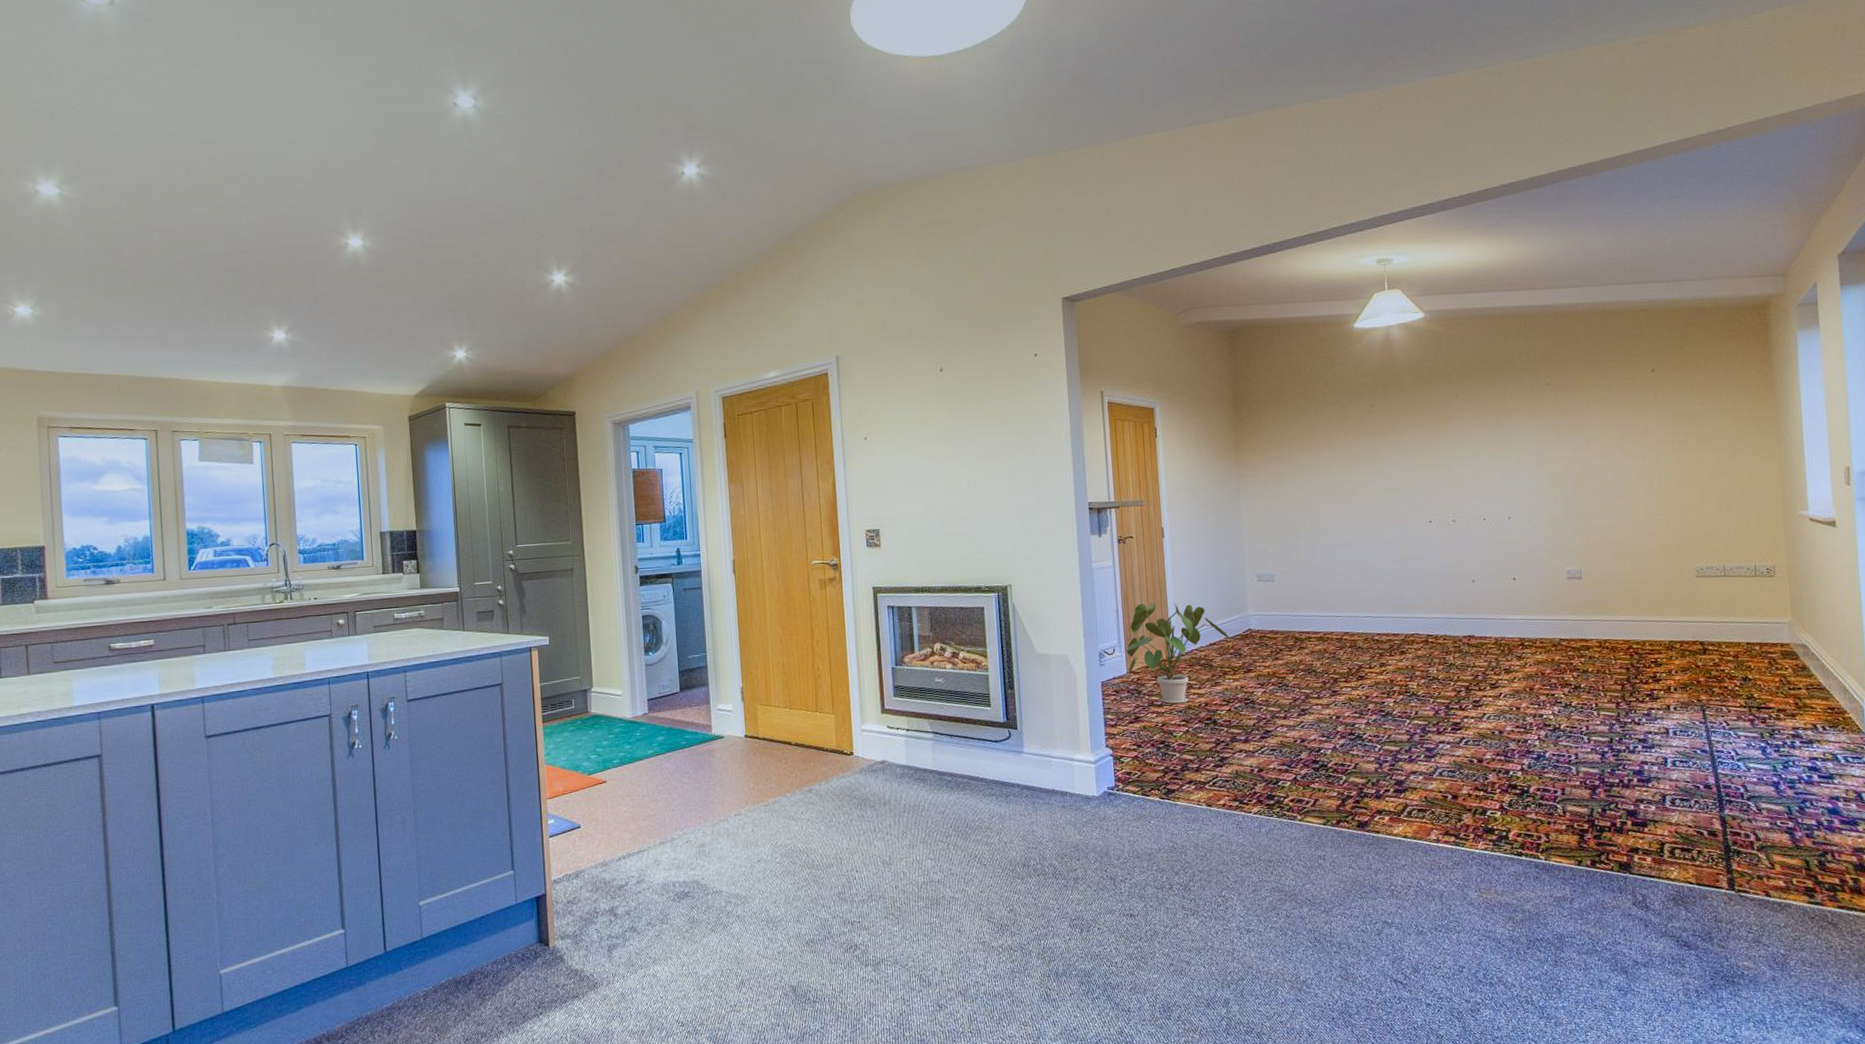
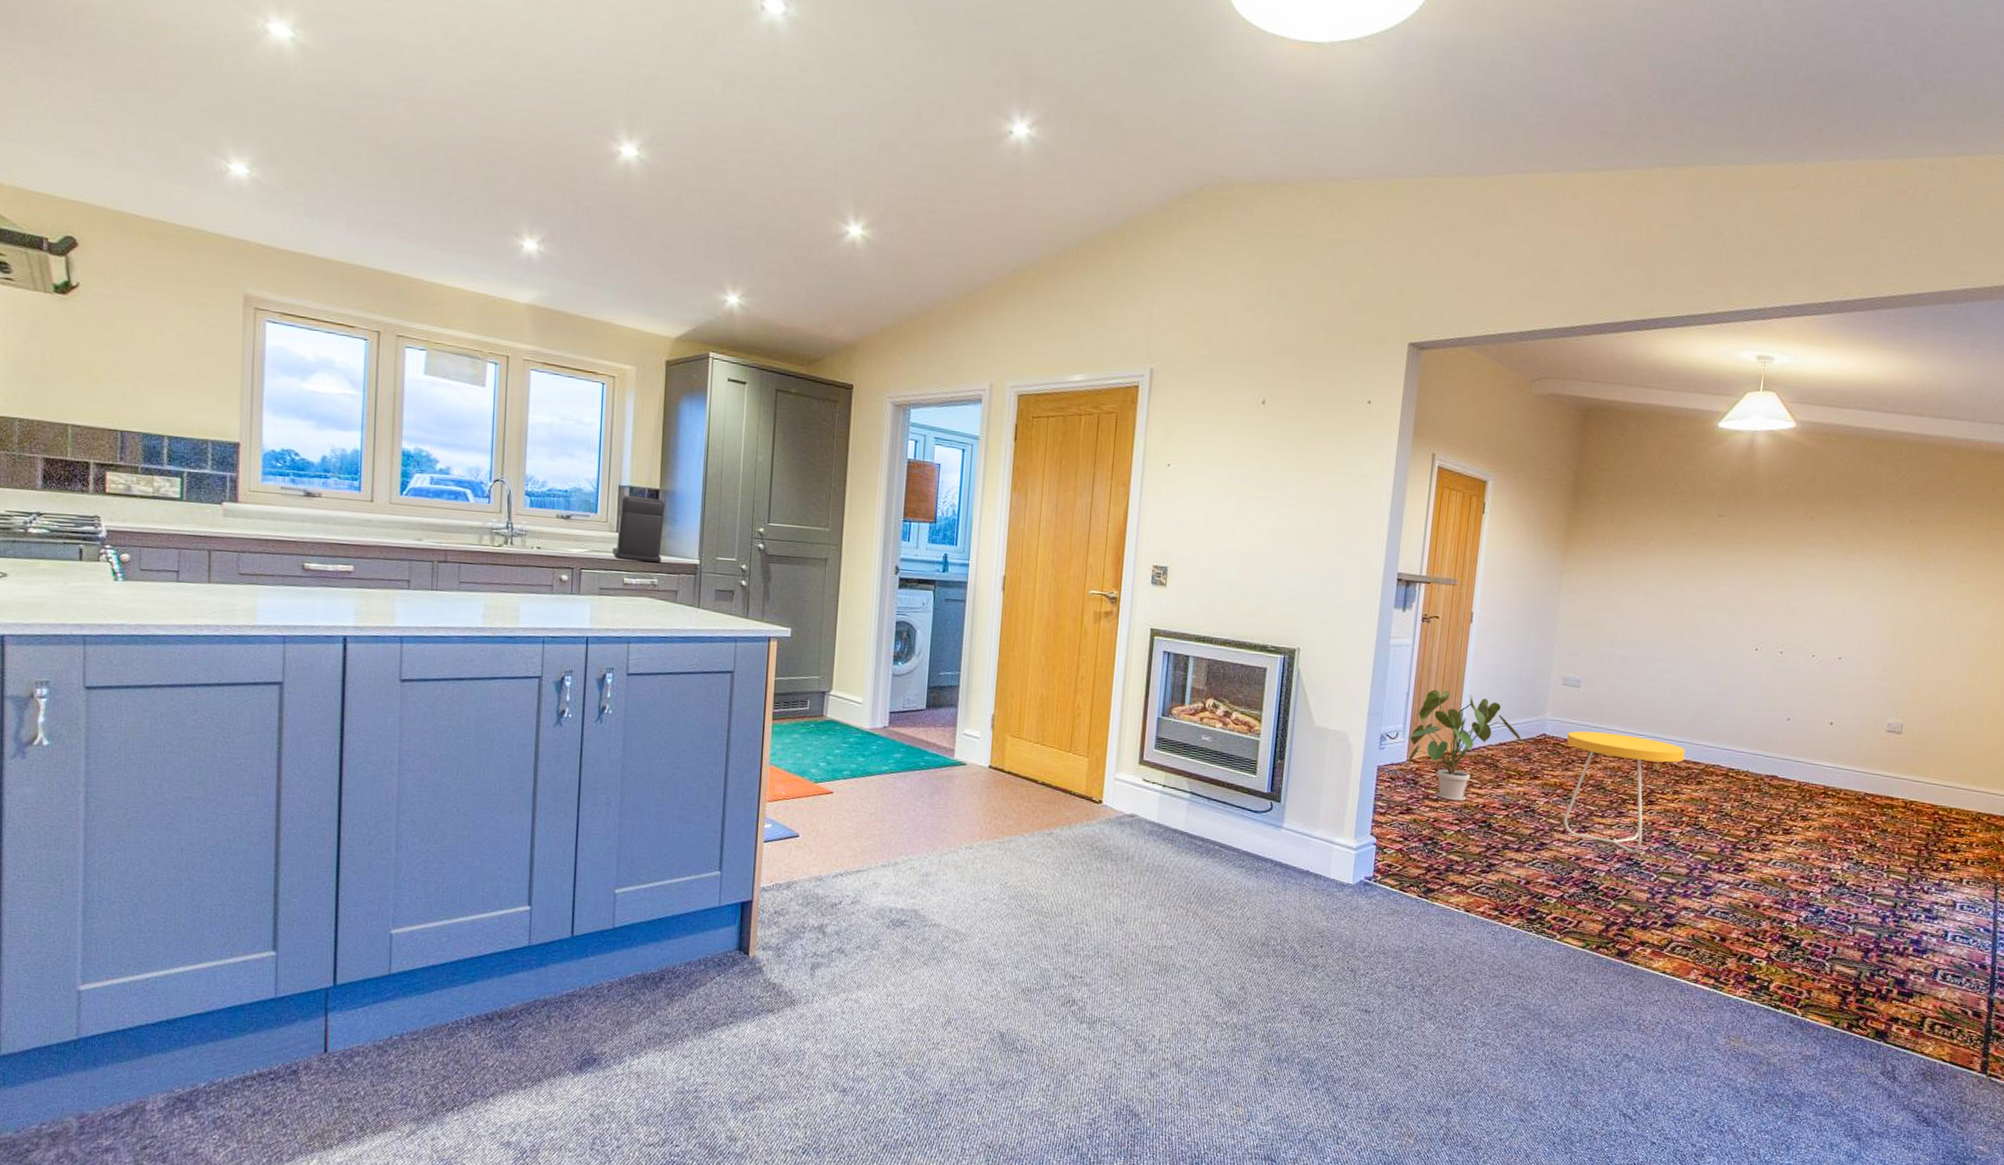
coffee maker: none [381,538,425,598] -> present [612,494,665,563]
side table: none [1271,618,1384,728] -> present [1563,731,1685,854]

